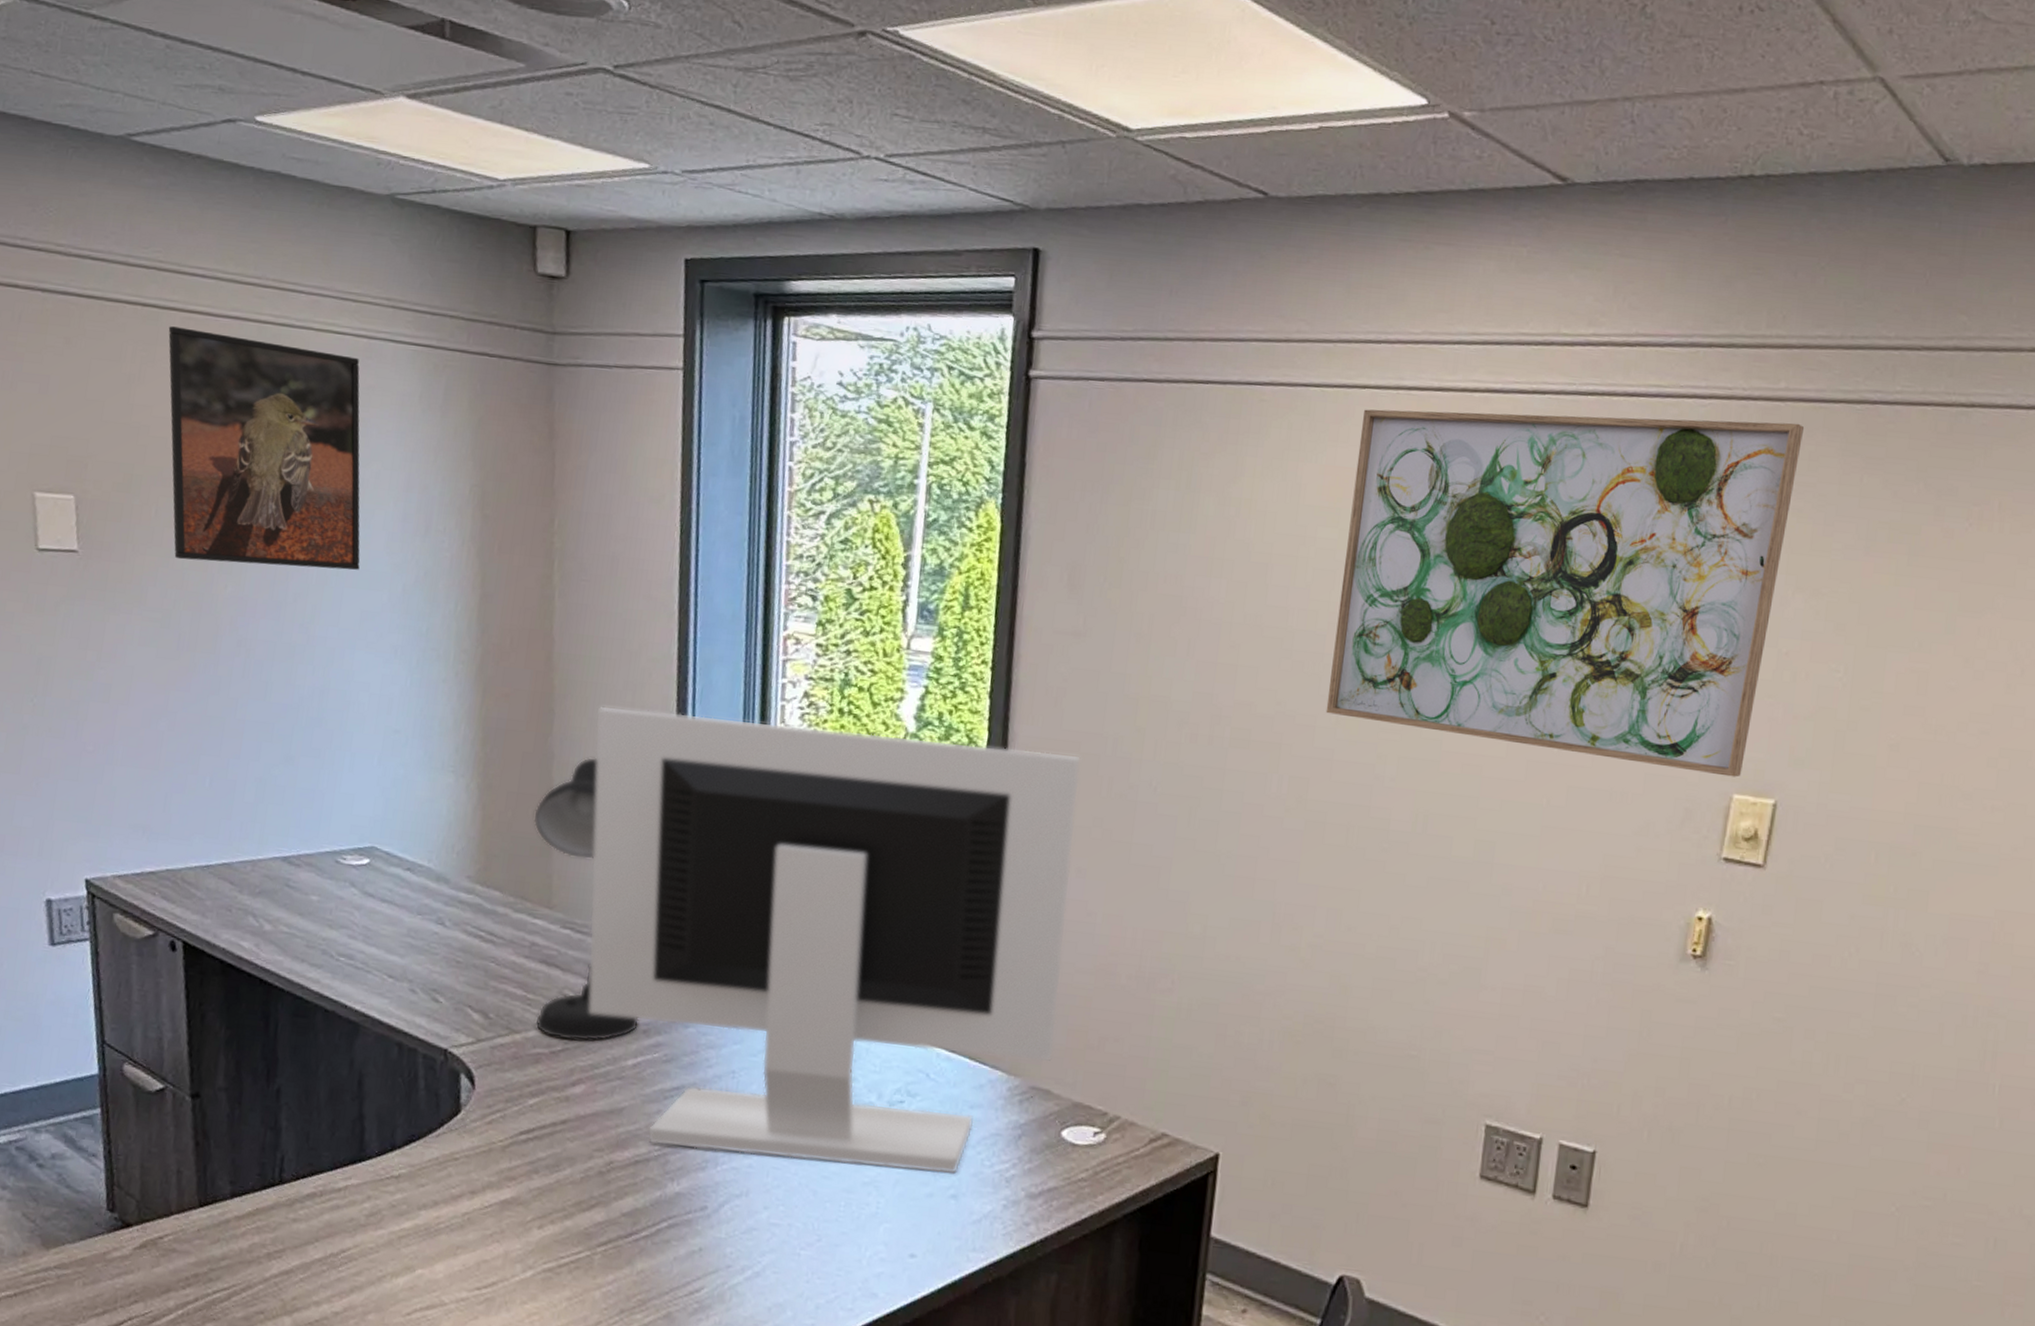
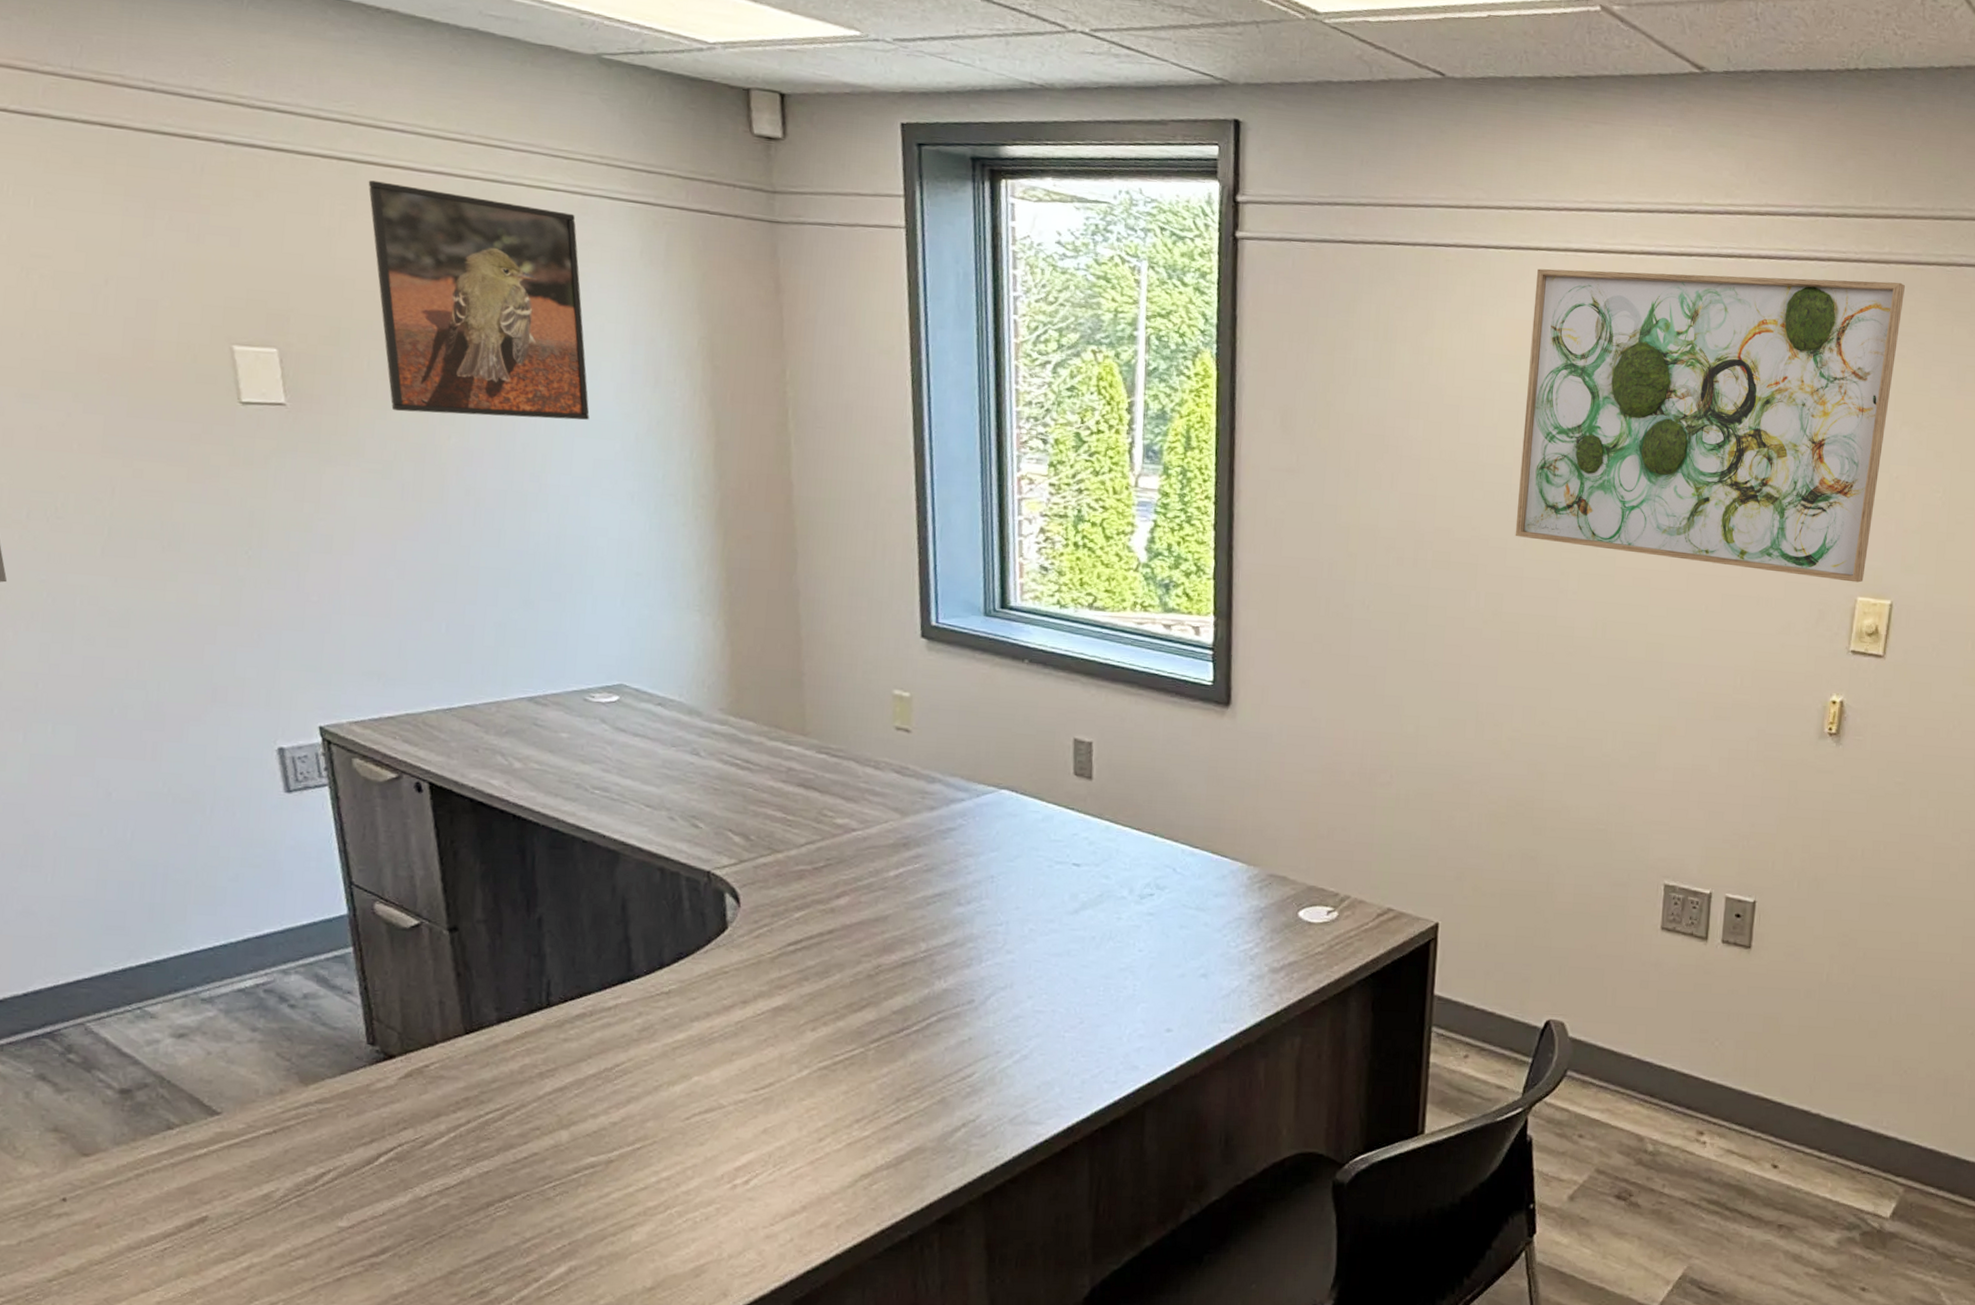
desk lamp: present [533,757,640,1042] -> none [783,593,899,857]
computer monitor: present [588,705,1082,1175] -> none [838,544,1301,956]

